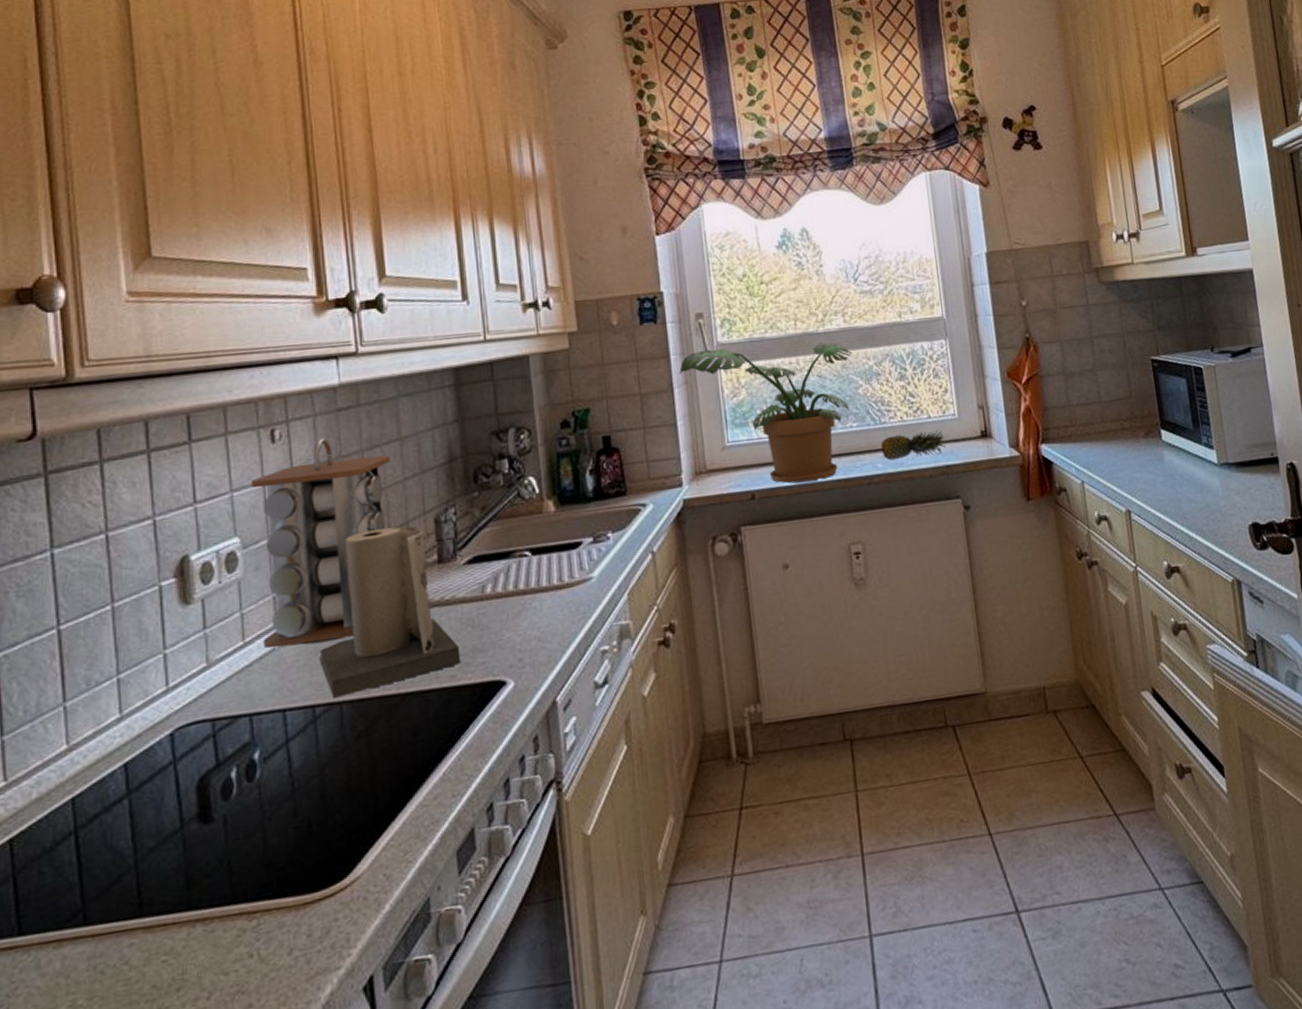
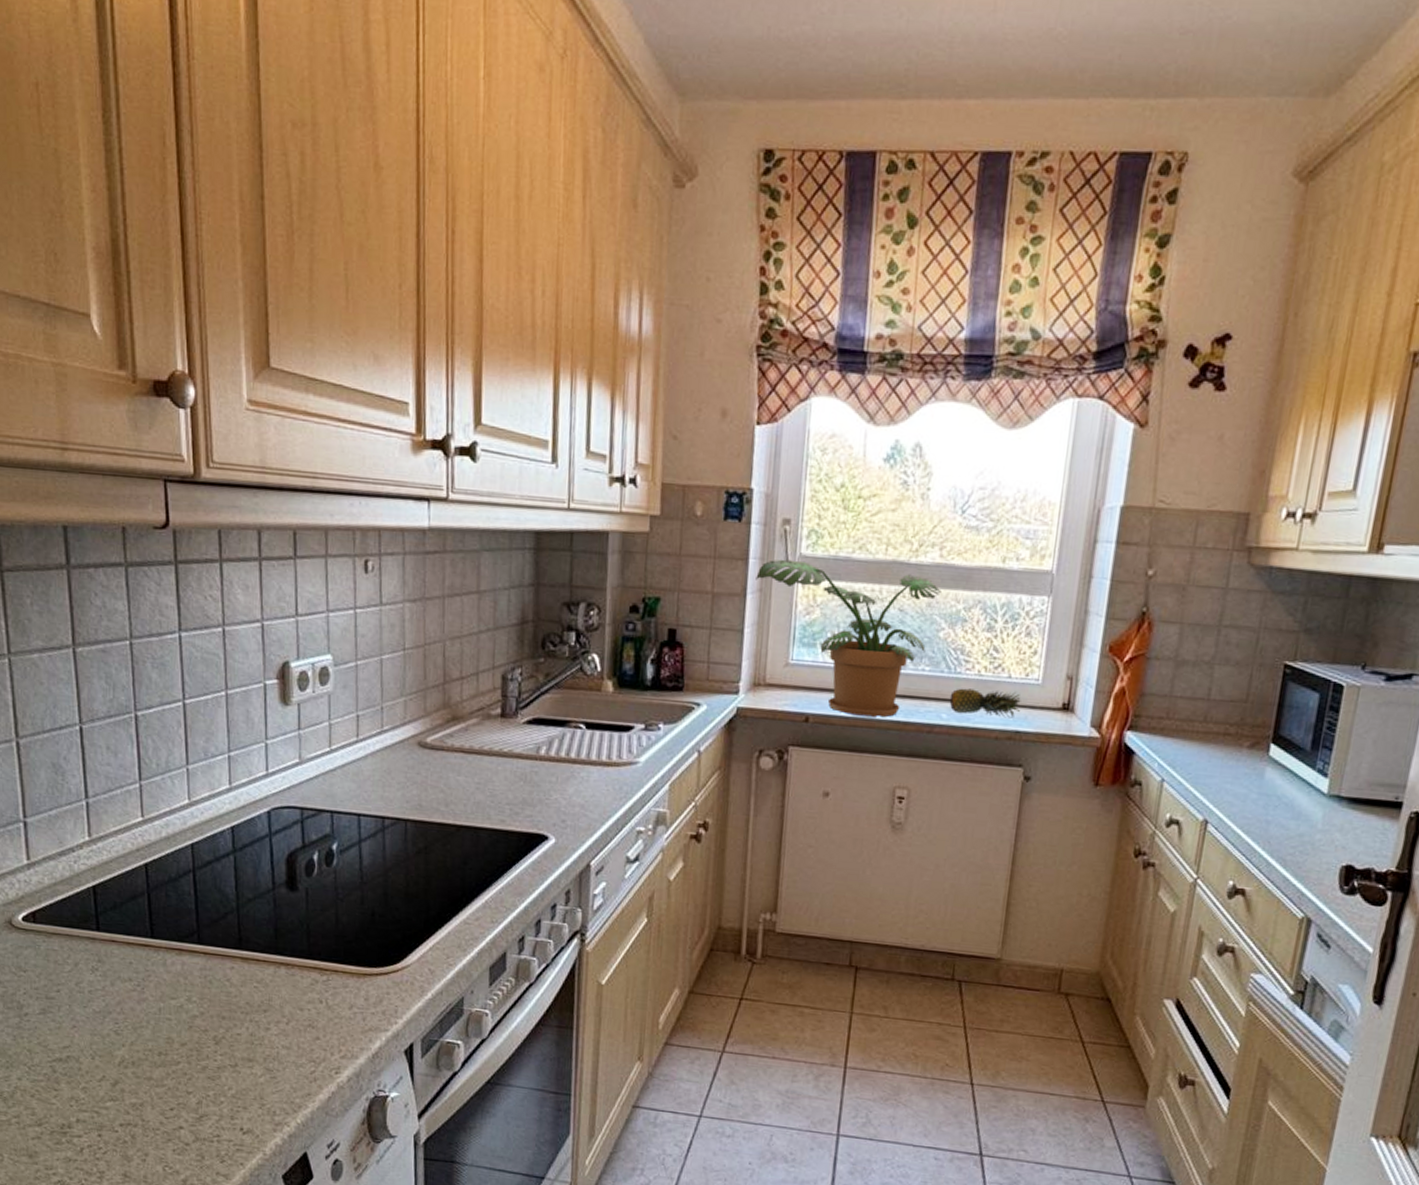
spice rack: present [252,438,390,649] -> none [345,577,468,766]
paper towel roll: present [319,526,461,698] -> none [391,673,512,816]

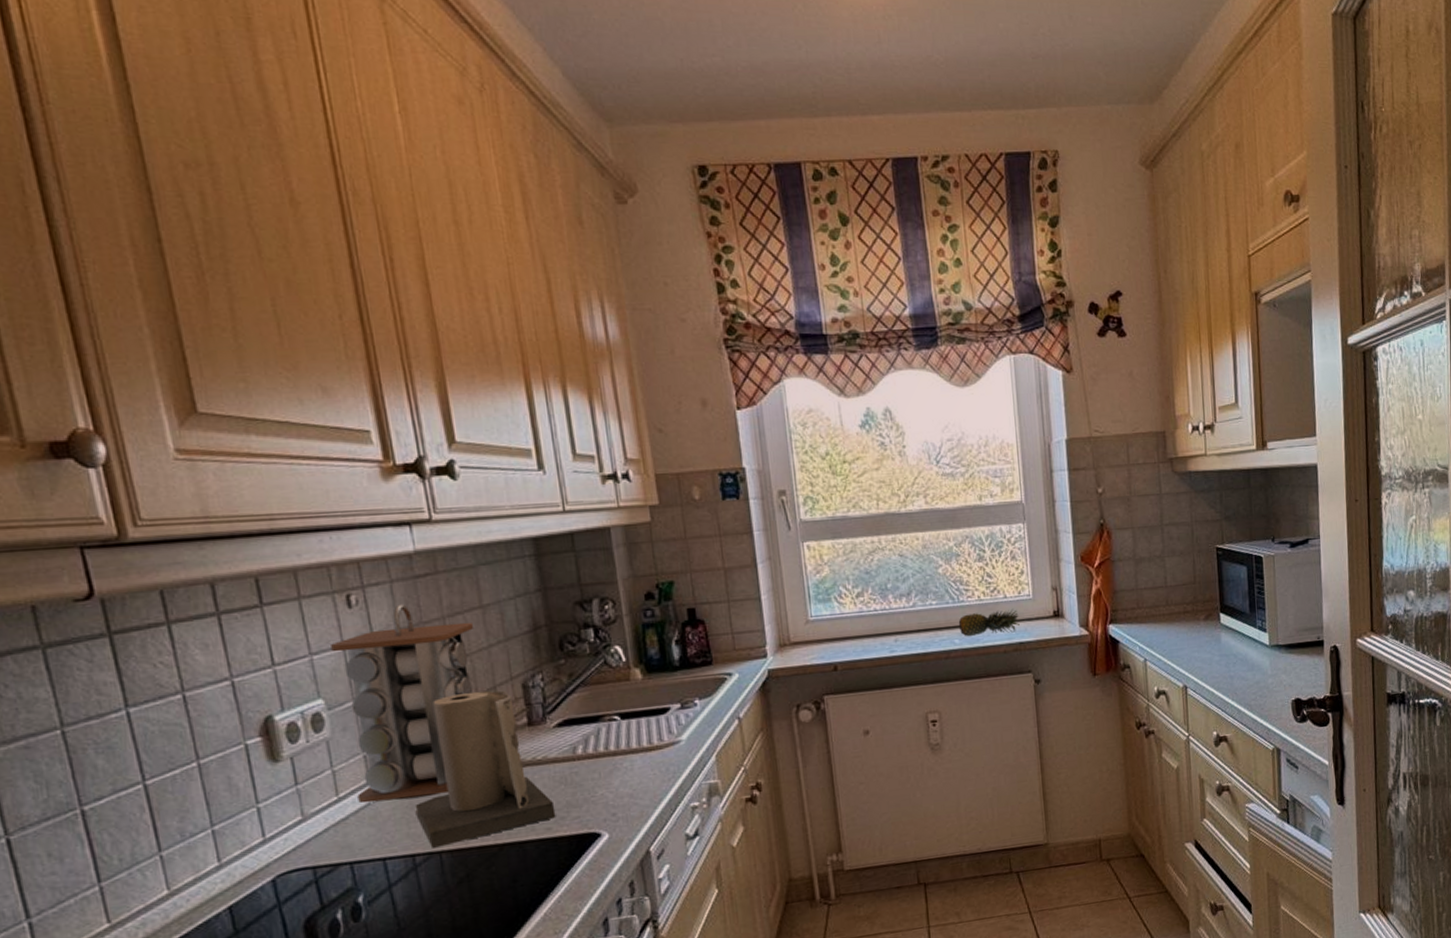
spice rack: none [345,577,468,766] -> present [331,604,473,804]
paper towel roll: none [391,673,512,816] -> present [414,690,556,848]
potted plant: present [755,559,941,718] -> none [763,523,933,657]

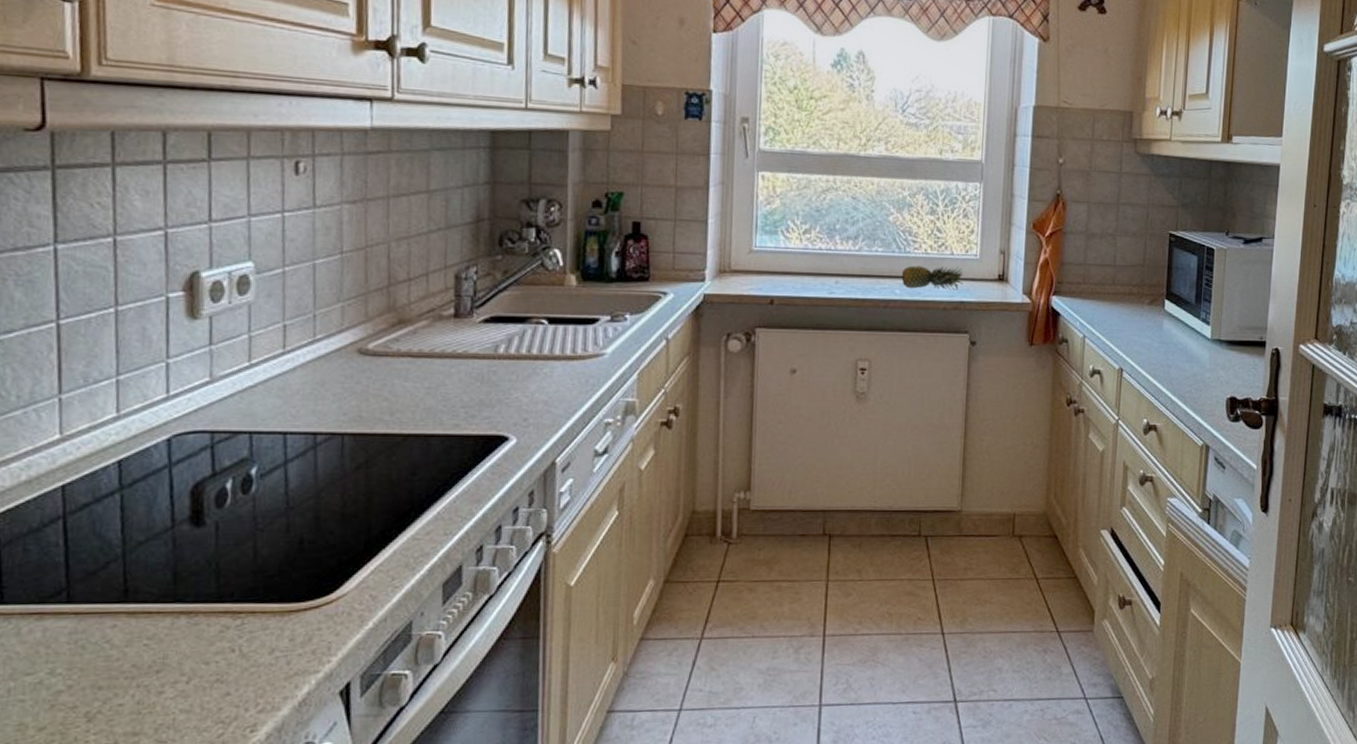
spice rack: present [331,604,473,804] -> none [269,178,416,376]
paper towel roll: present [414,690,556,848] -> none [325,275,467,429]

